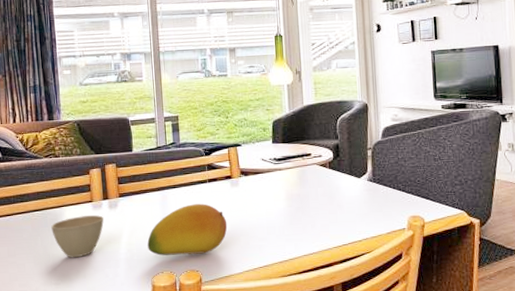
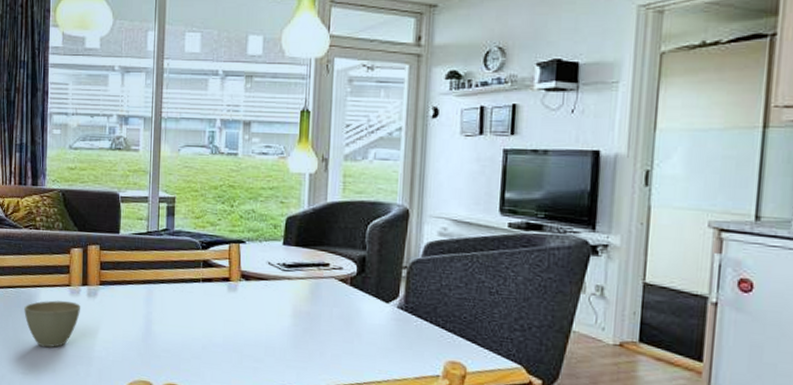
fruit: present [147,204,228,256] -> none [125,305,219,367]

